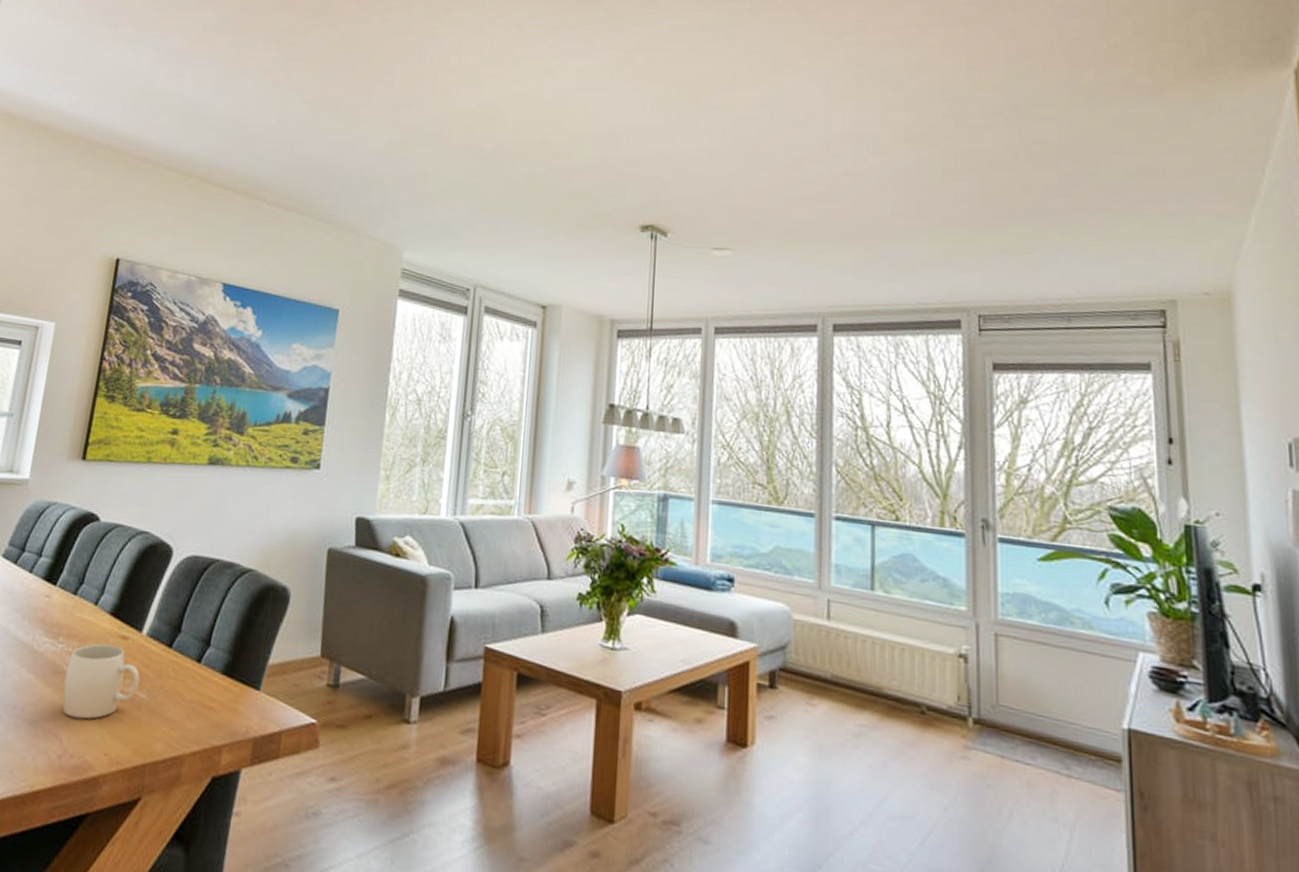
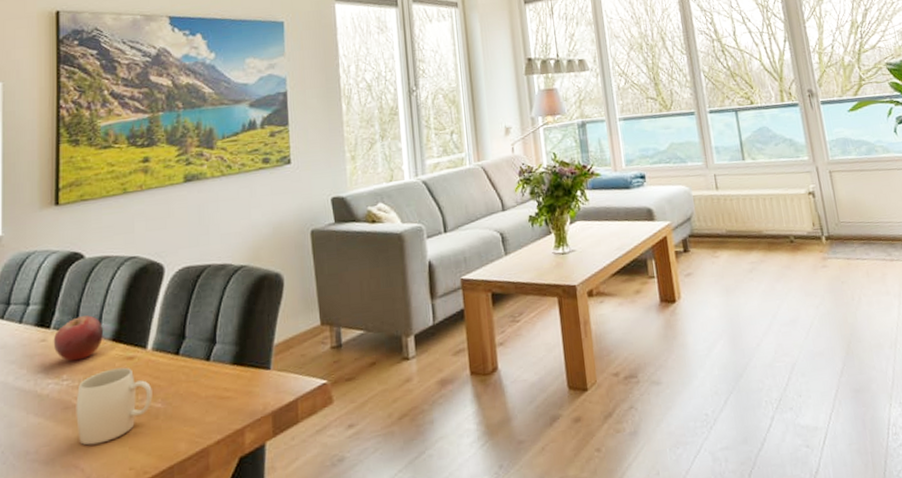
fruit: none [56,580,105,626] -> present [53,315,104,361]

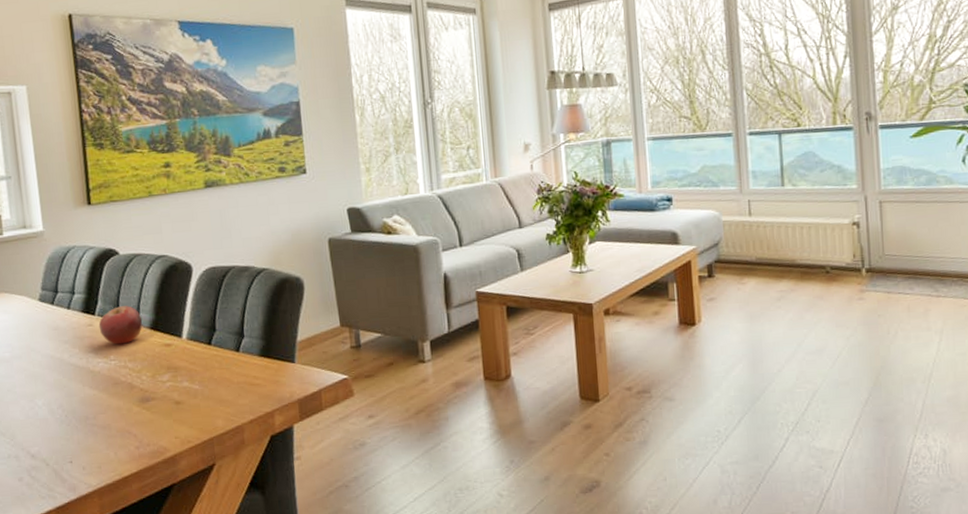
mug: present [76,367,153,446] -> none [124,352,191,416]

